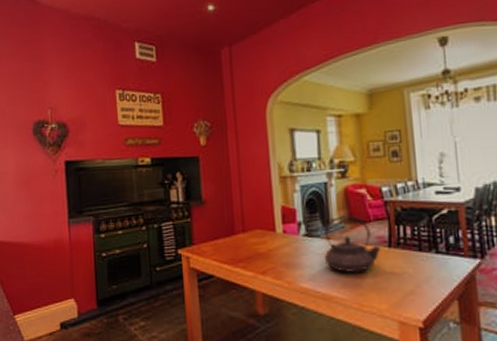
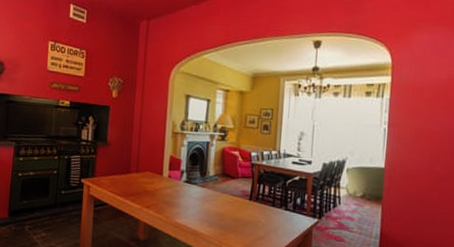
teapot: present [324,216,381,272] -> none [197,170,244,217]

